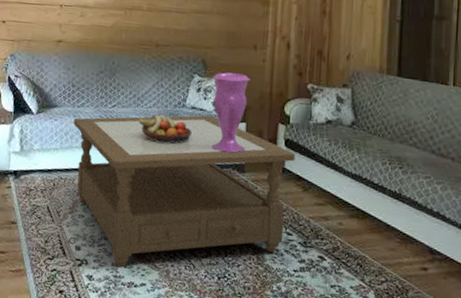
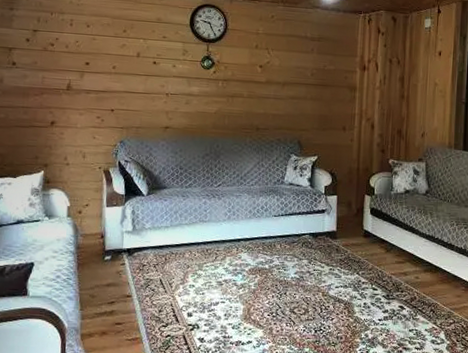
coffee table: present [74,115,296,267] -> none [182,190,380,328]
fruit bowl: present [138,114,192,144] -> none [241,191,290,217]
vase: present [211,72,251,153] -> none [306,151,341,222]

